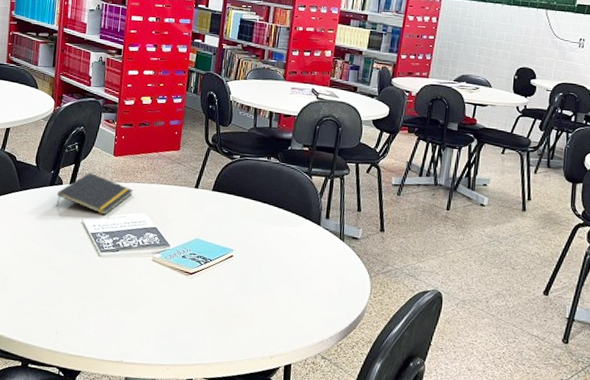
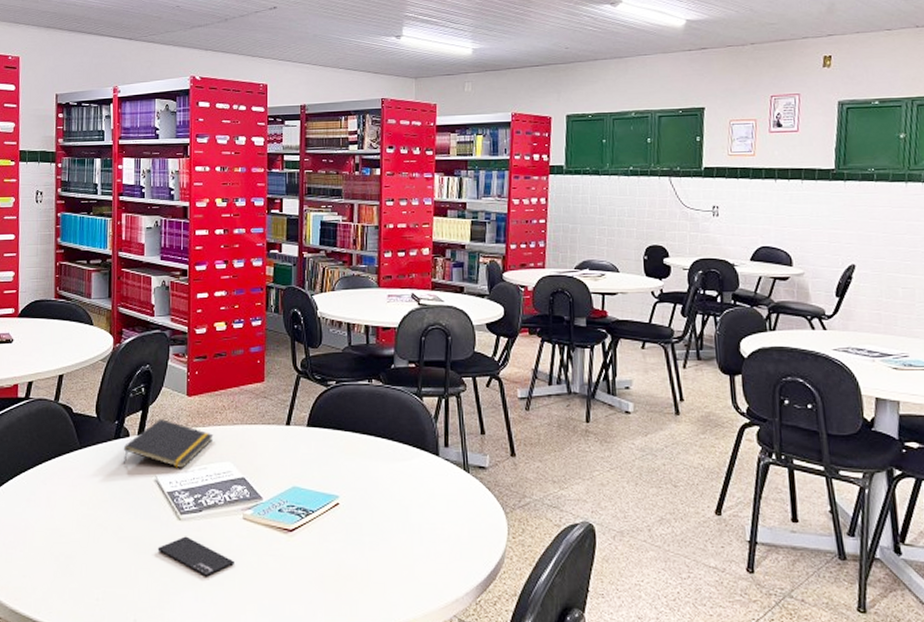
smartphone: none [79,270,142,304] -> present [157,536,234,577]

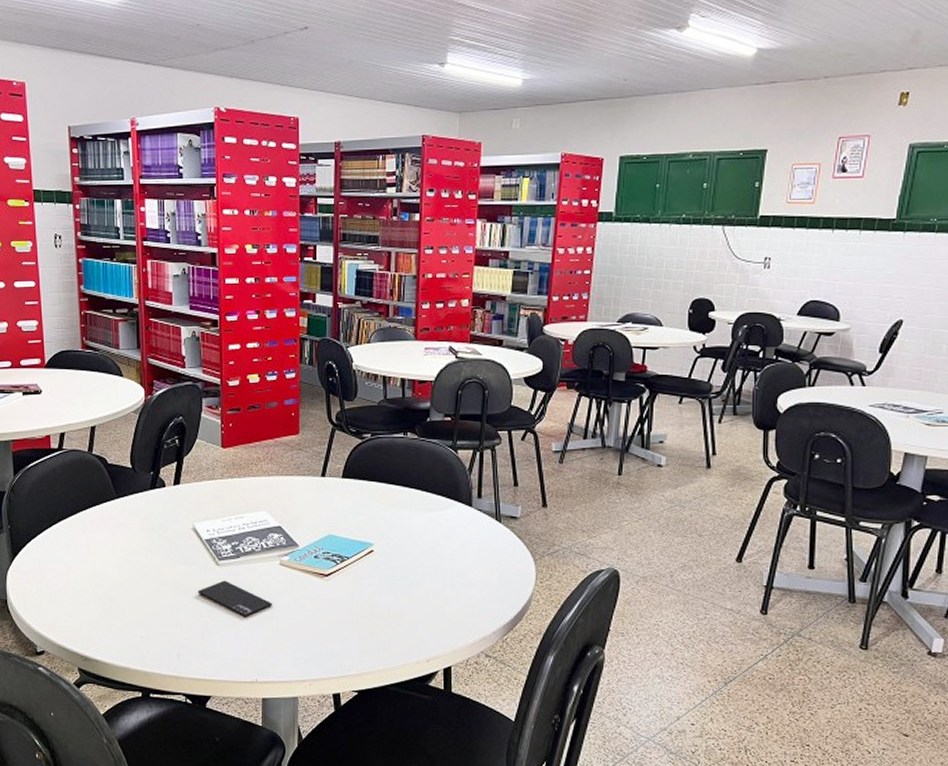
notepad: present [123,419,214,469] -> none [159,470,249,518]

